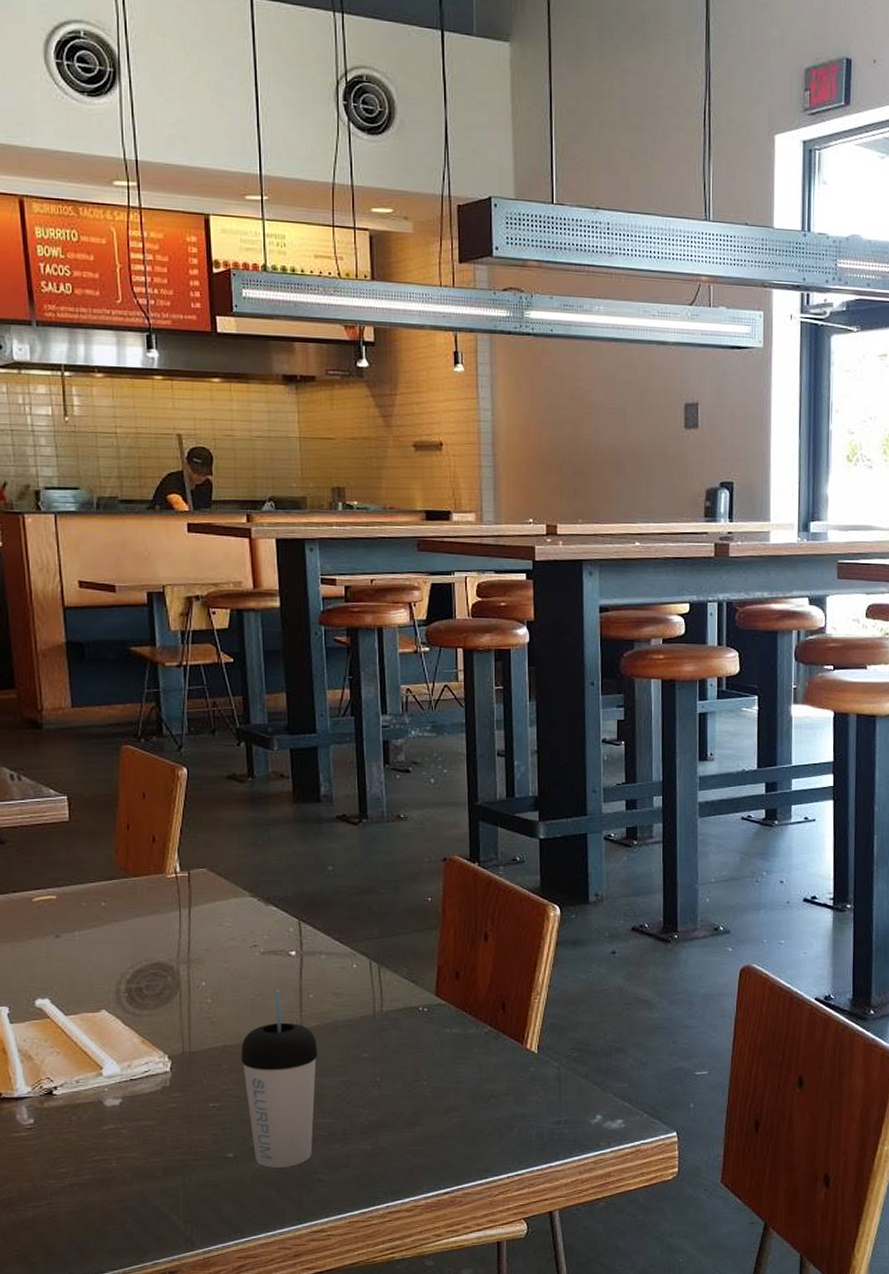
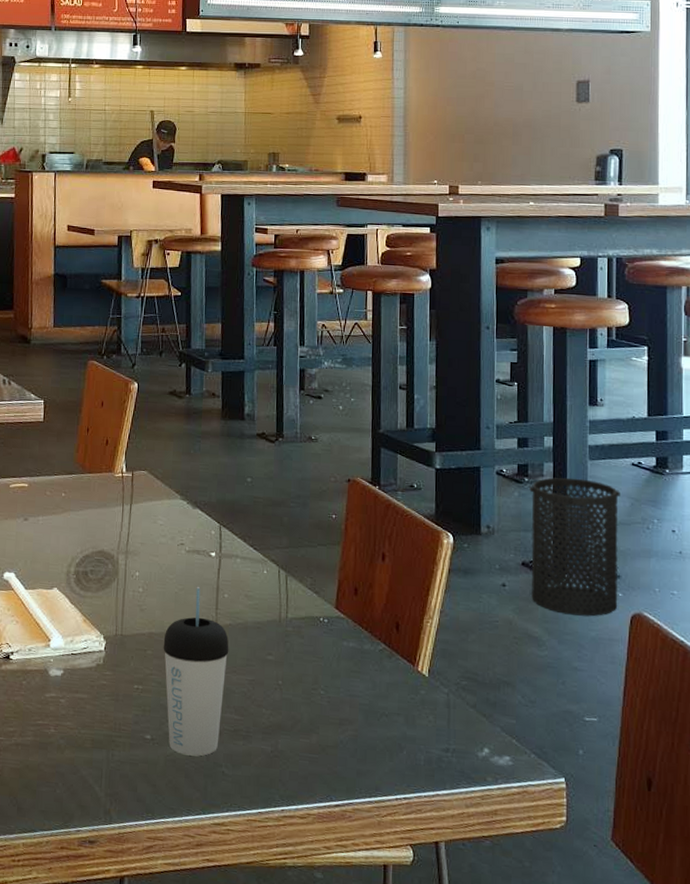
trash can: none [639,837,730,975] -> present [529,477,620,616]

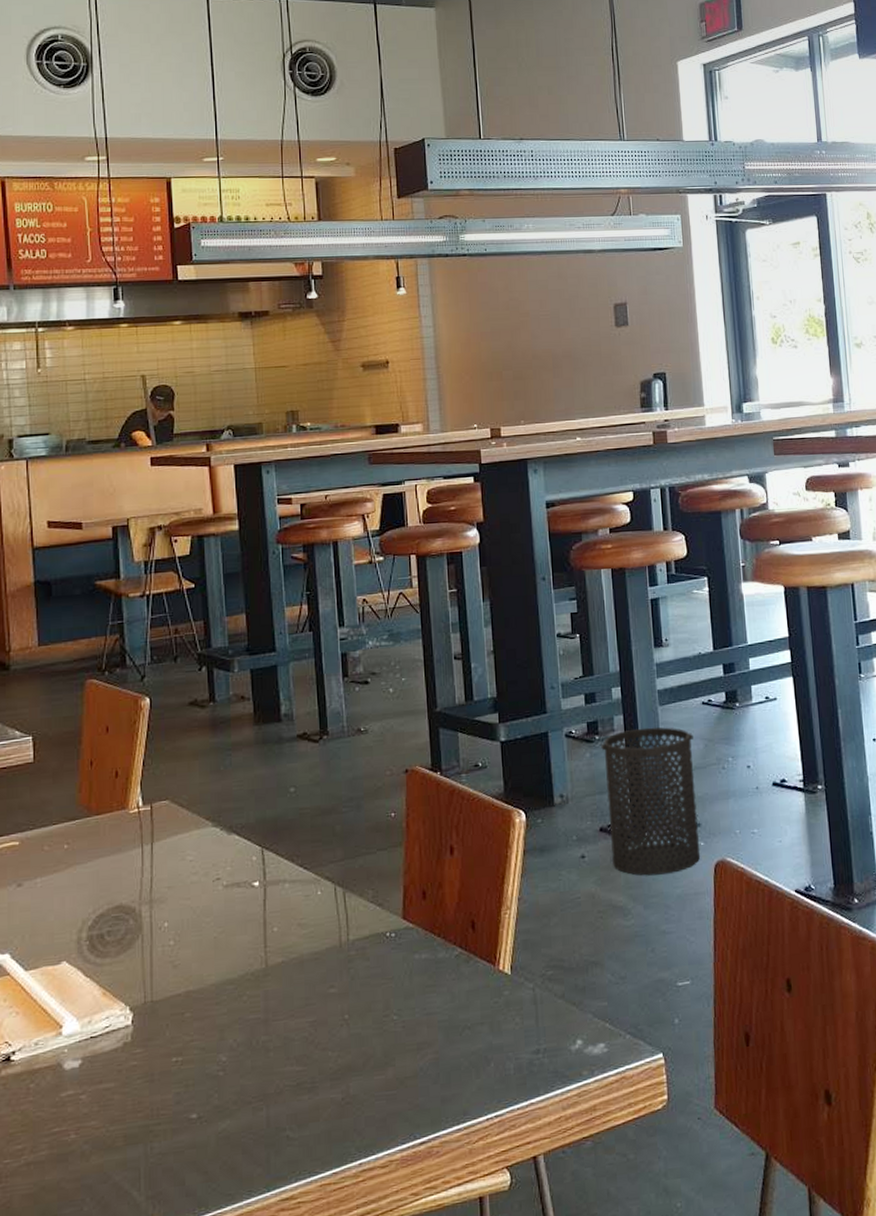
beverage cup: present [163,586,229,756] -> none [204,924,284,1128]

